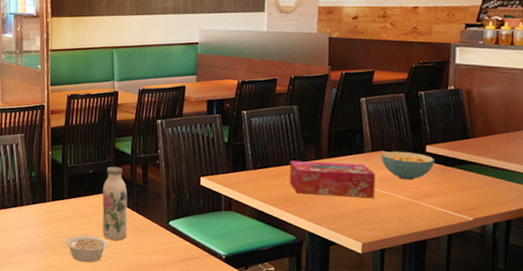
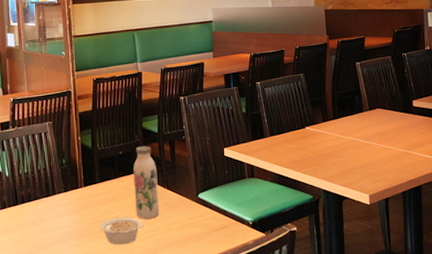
tissue box: present [289,160,376,198] -> none [302,122,376,155]
cereal bowl: present [380,151,434,180] -> none [377,108,421,133]

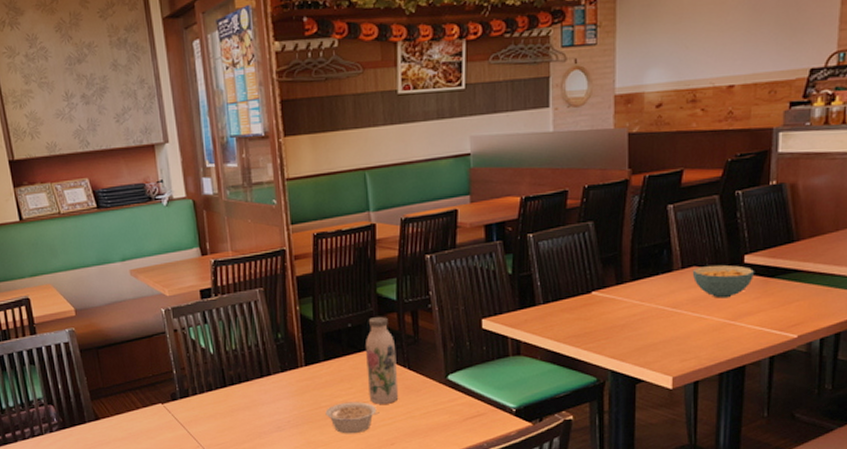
cereal bowl: none [377,108,421,133] -> present [692,265,754,299]

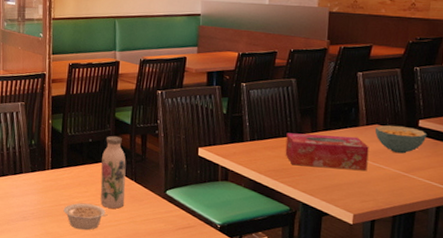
tissue box: none [586,284,687,327] -> present [285,133,369,170]

